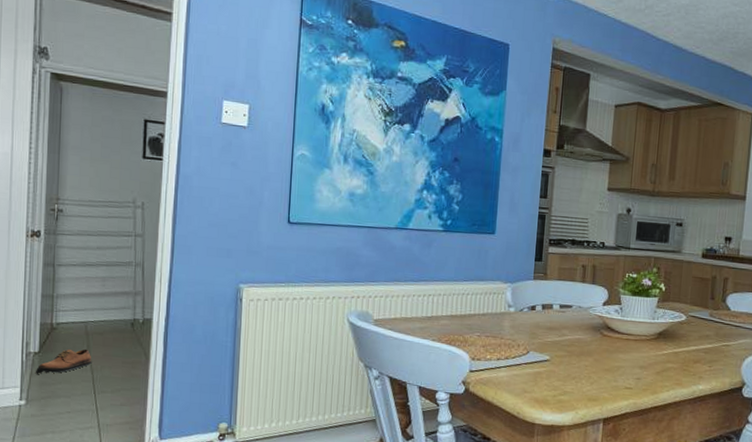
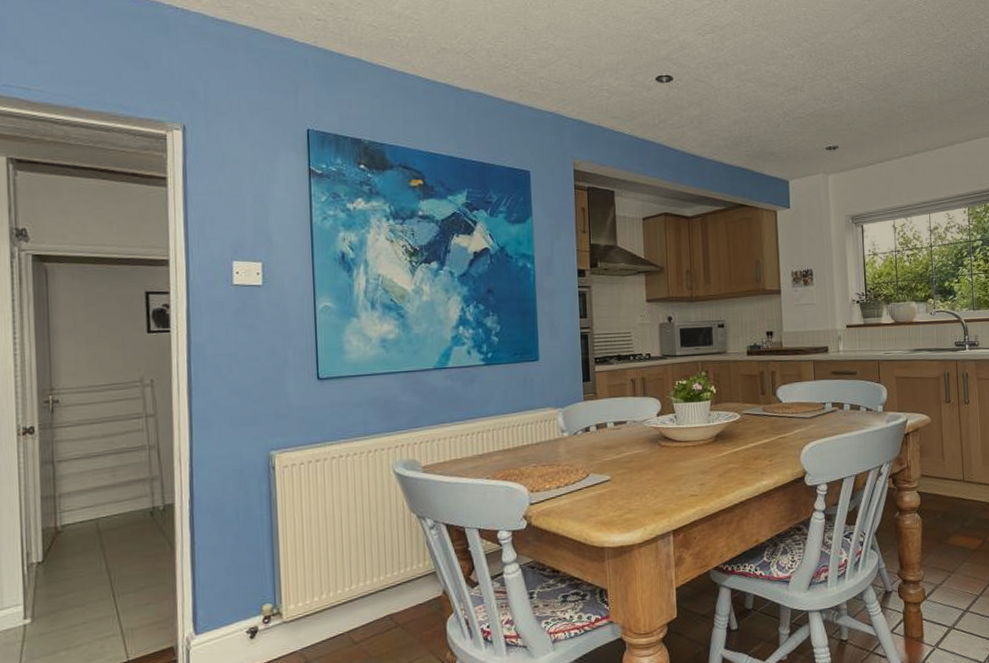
shoe: present [36,348,92,374] -> none [41,548,108,586]

